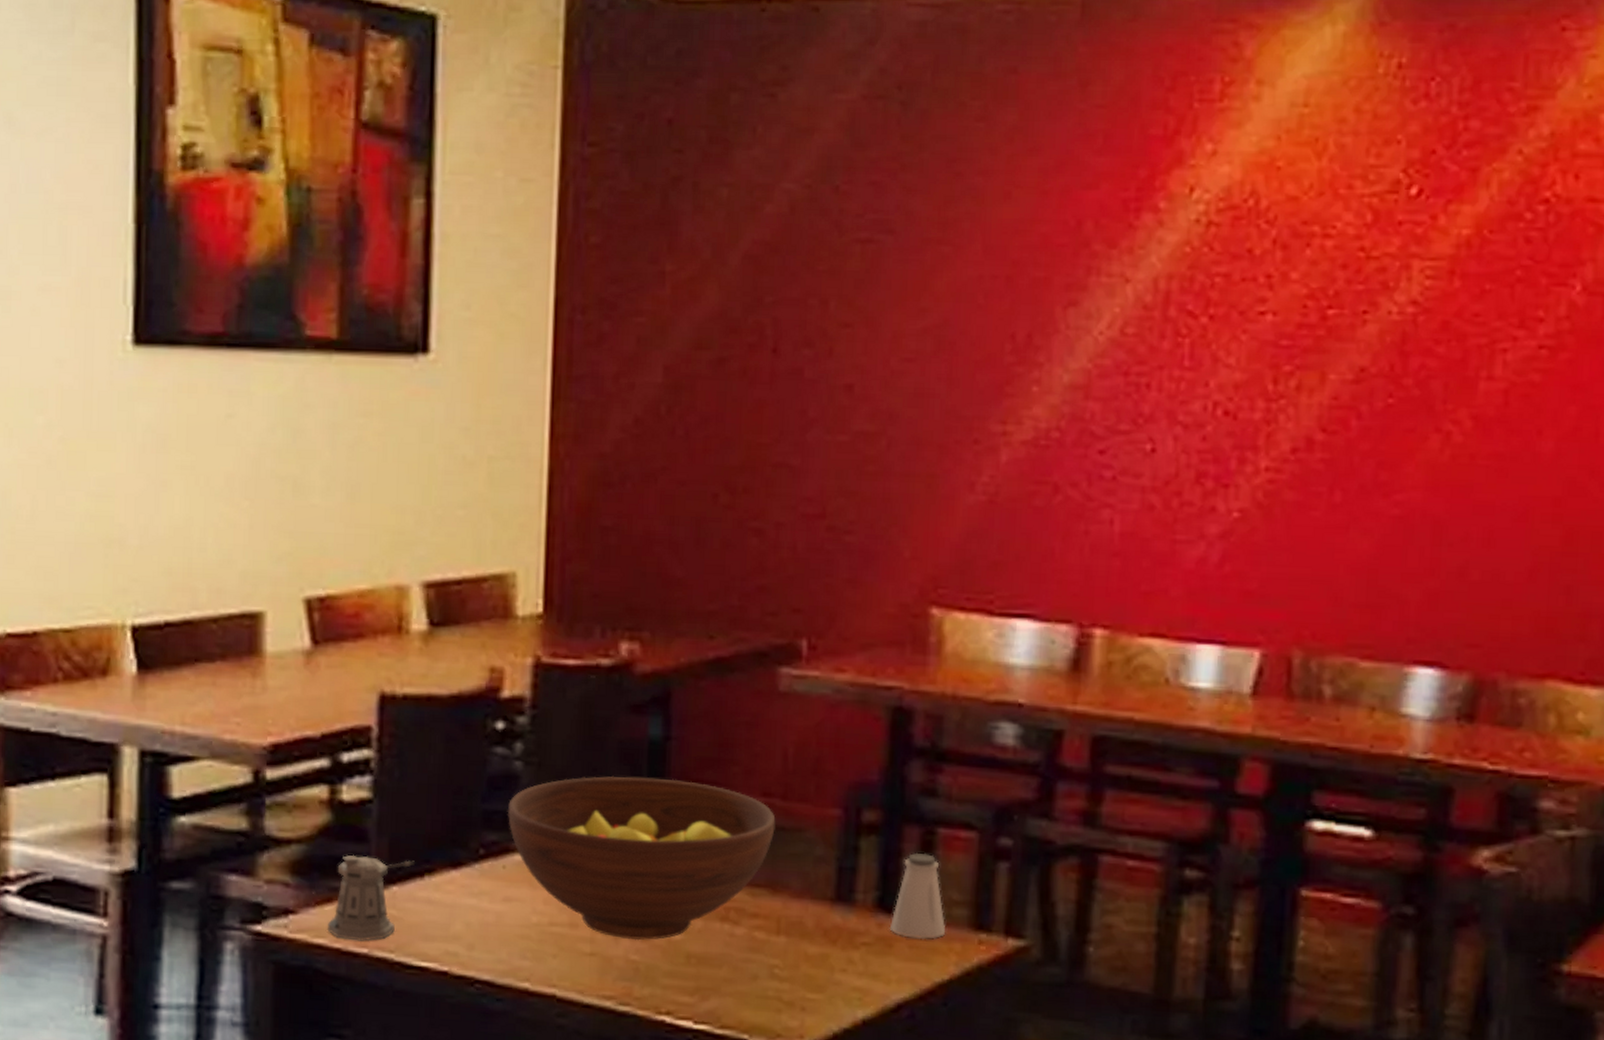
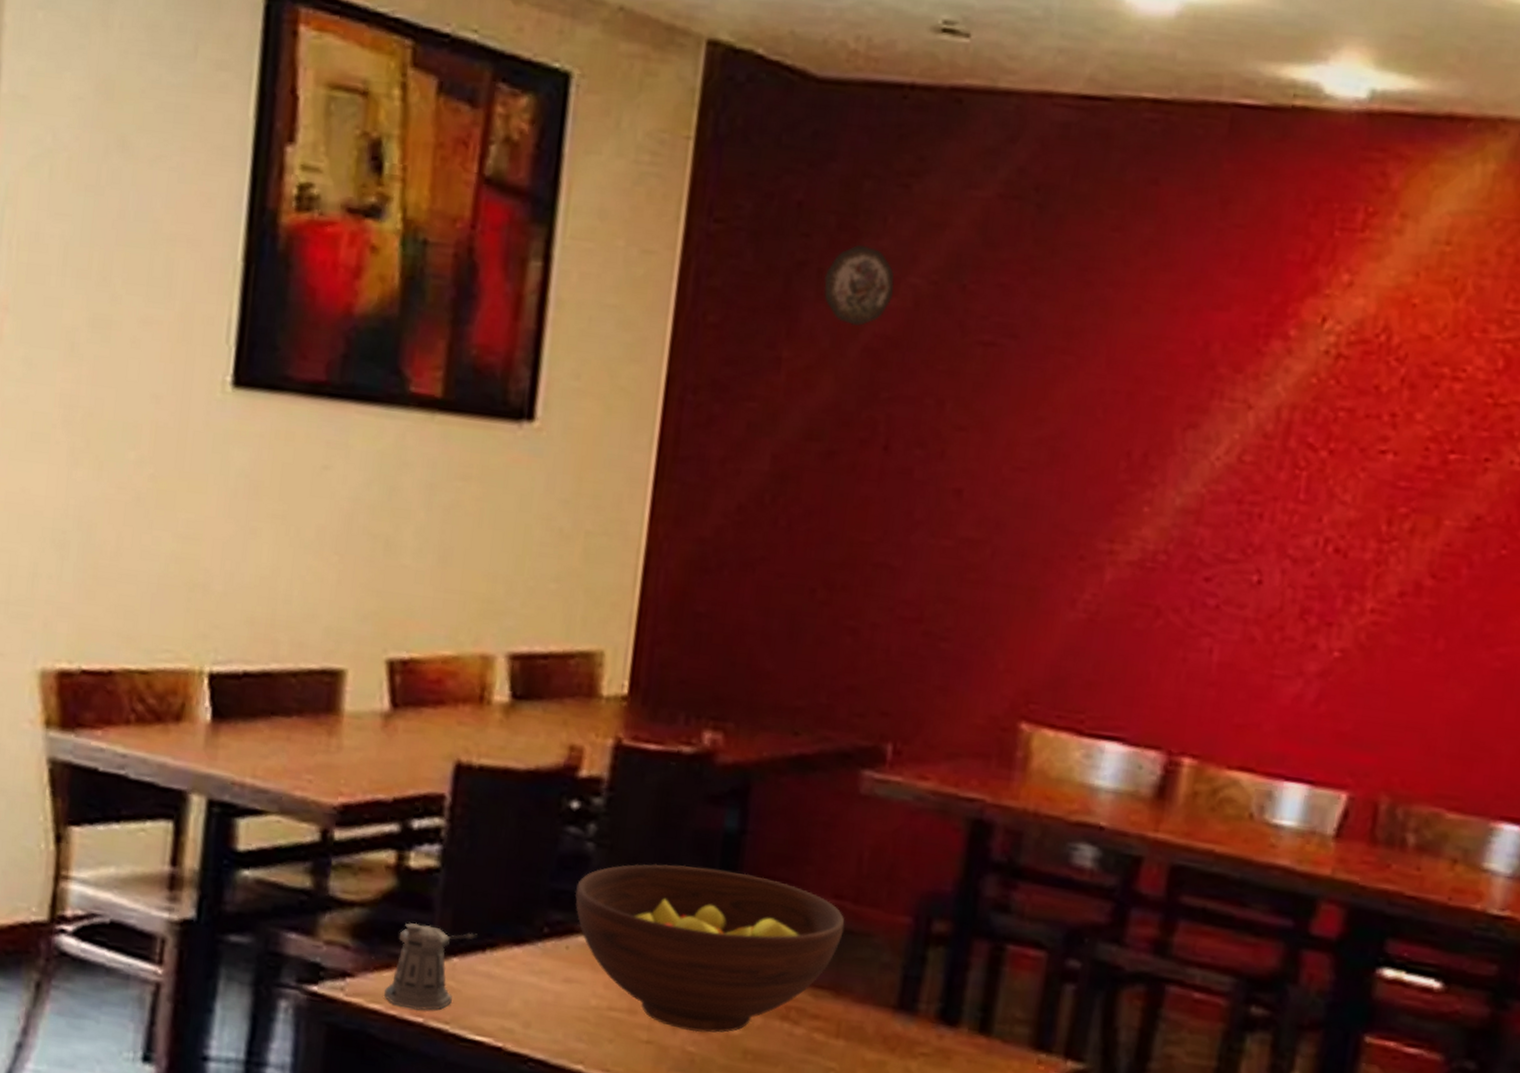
decorative plate: none [700,155,768,234] -> present [824,244,894,326]
saltshaker: present [890,853,945,940] -> none [950,968,1006,1056]

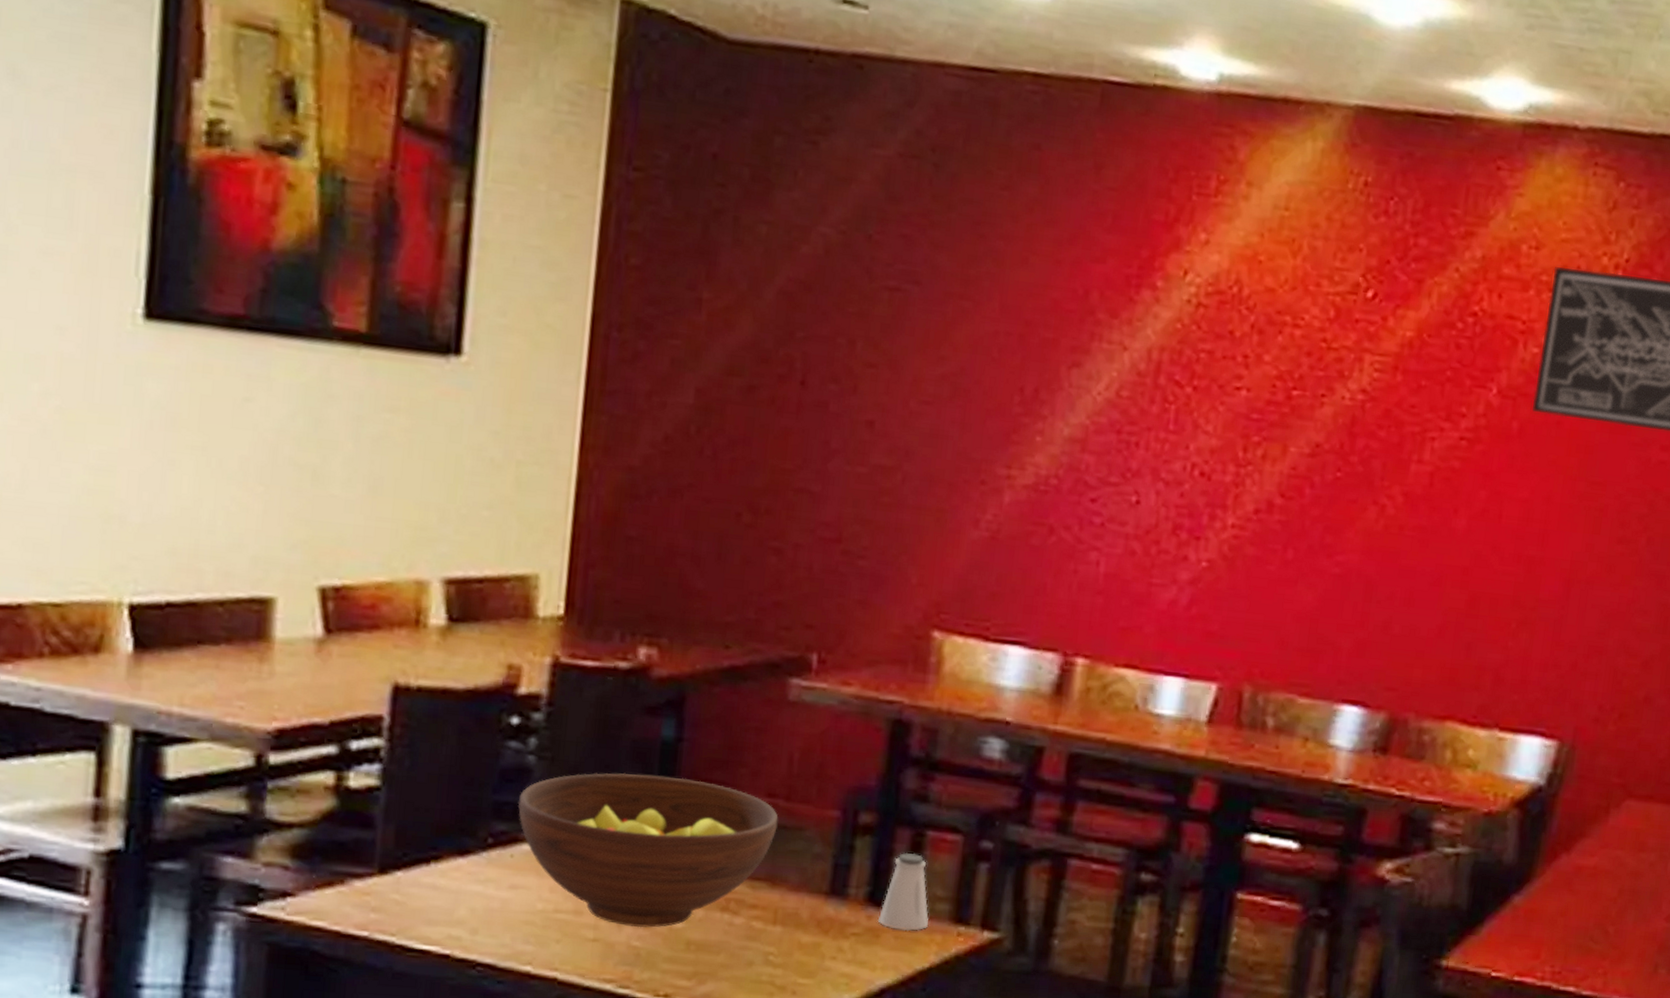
pepper shaker: present [383,922,479,1010] -> none [326,840,422,925]
decorative plate: present [824,244,894,326] -> none [740,195,806,271]
saltshaker: none [950,968,1006,1056] -> present [878,853,929,931]

